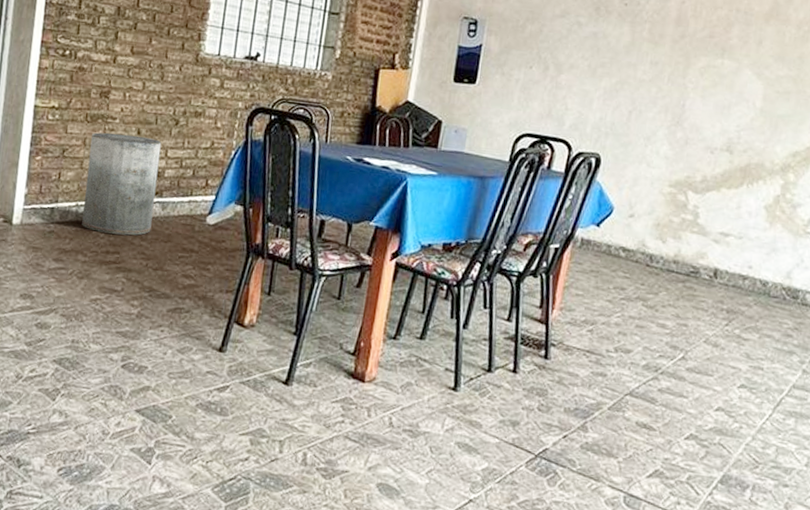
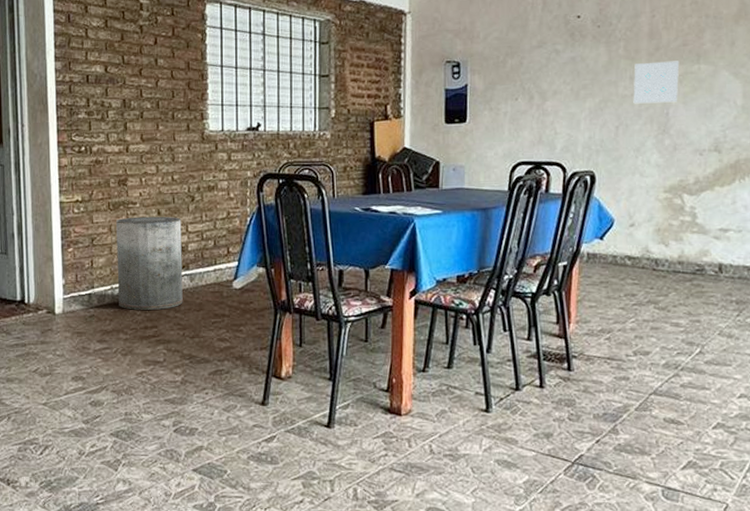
wall art: none [650,49,704,95] -> present [633,61,680,104]

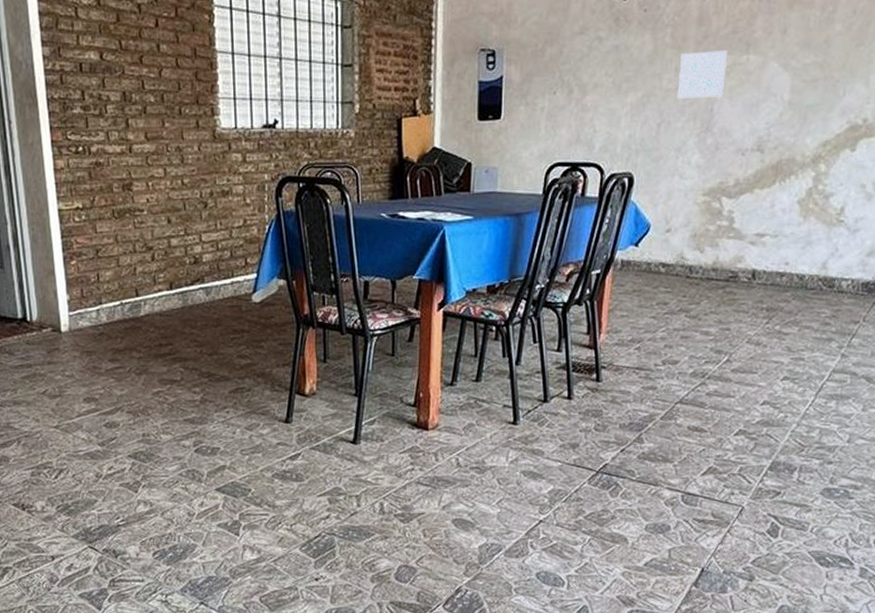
trash can: present [116,216,183,310] -> none [122,224,199,327]

